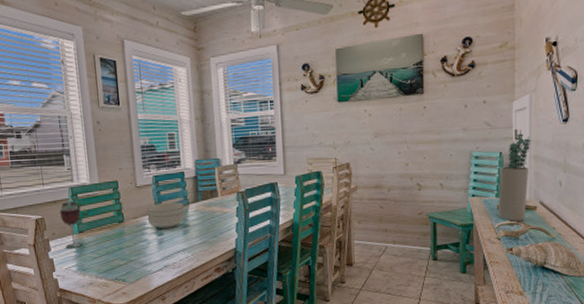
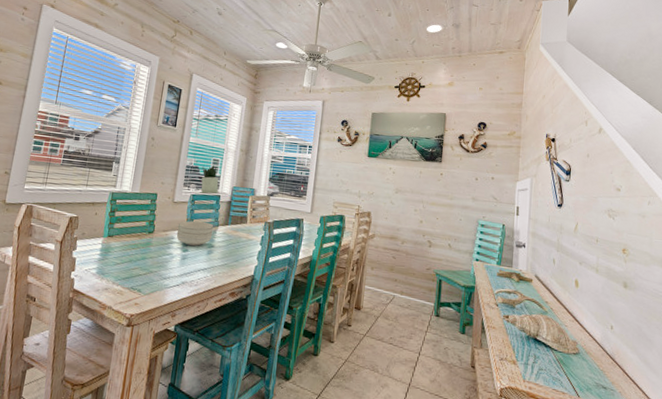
wineglass: present [60,202,83,248] -> none [91,205,116,251]
planter: none [158,141,183,174] -> present [200,165,220,195]
vase: present [498,129,532,222] -> none [497,207,531,291]

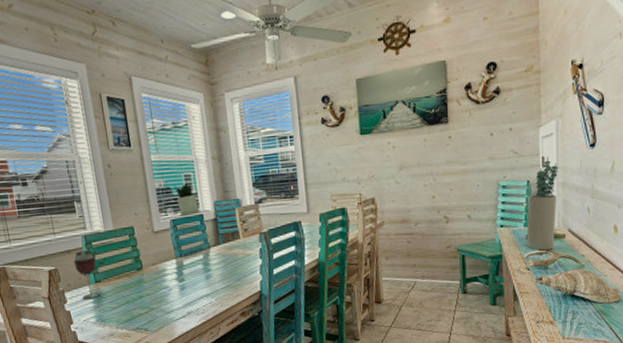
wineglass: none [91,205,116,251] -> present [74,250,101,299]
bowl: present [176,220,214,247] -> none [165,246,207,275]
vase: none [497,207,531,291] -> present [526,156,559,251]

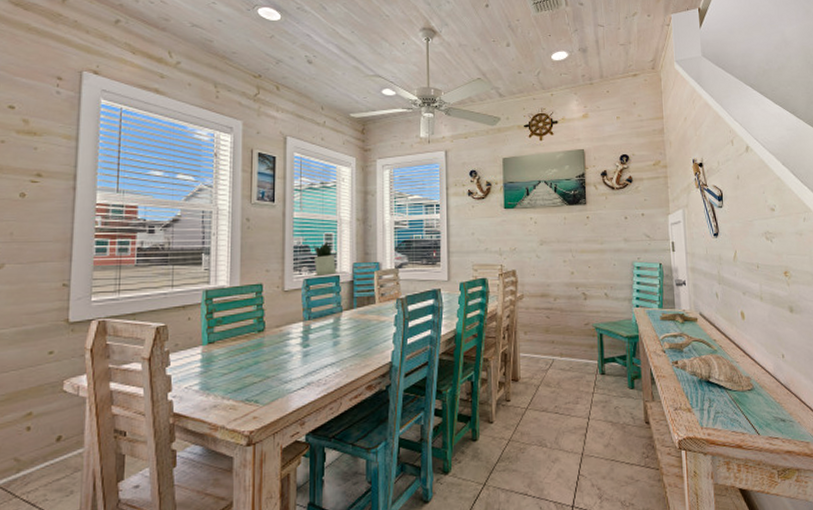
wineglass: present [74,250,101,299] -> none [188,307,214,362]
vase: present [526,156,559,251] -> none [660,242,688,333]

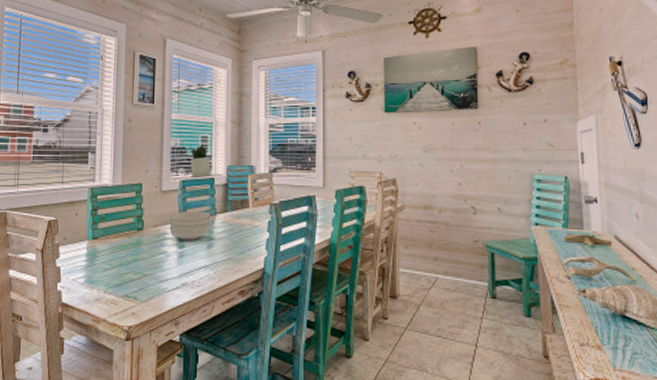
bowl: none [292,309,337,340] -> present [169,211,211,241]

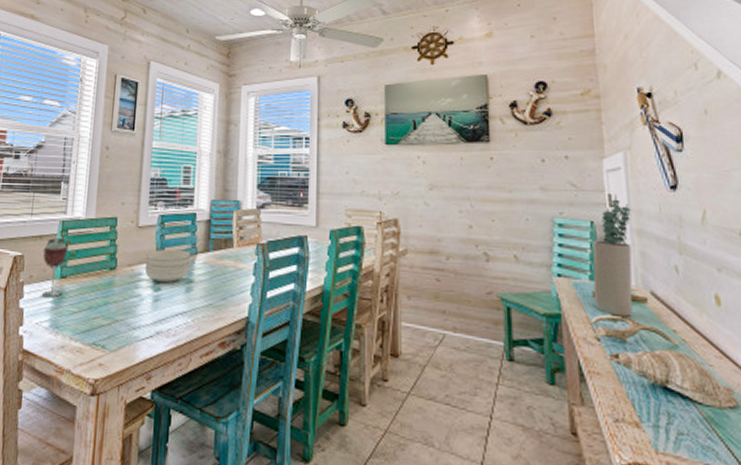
wineglass: none [76,204,98,256] -> present [41,238,68,297]
planter: present [190,144,213,179] -> none [170,175,195,214]
vase: none [565,152,601,258] -> present [592,194,633,317]

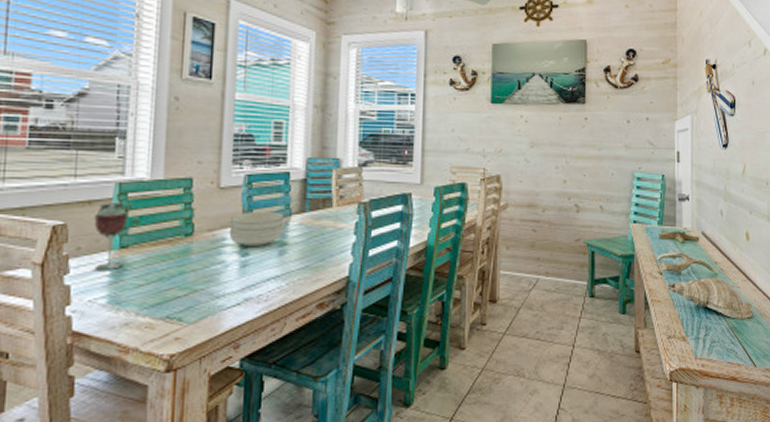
vase: present [592,194,633,317] -> none [660,151,693,254]

